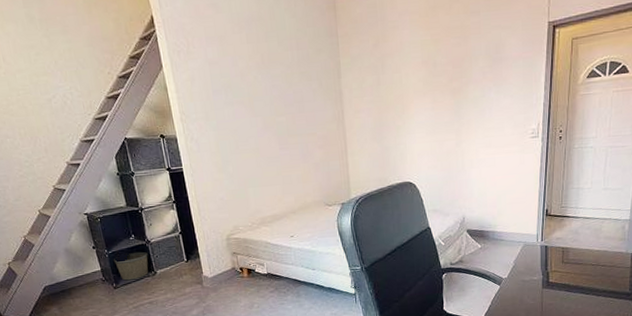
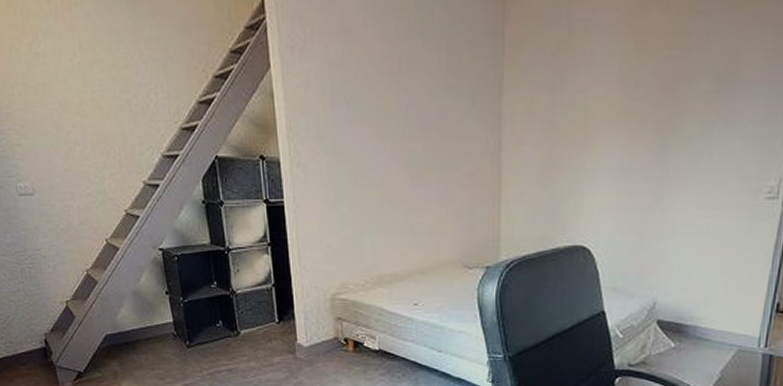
basket: present [113,251,149,281] -> none [188,303,232,339]

